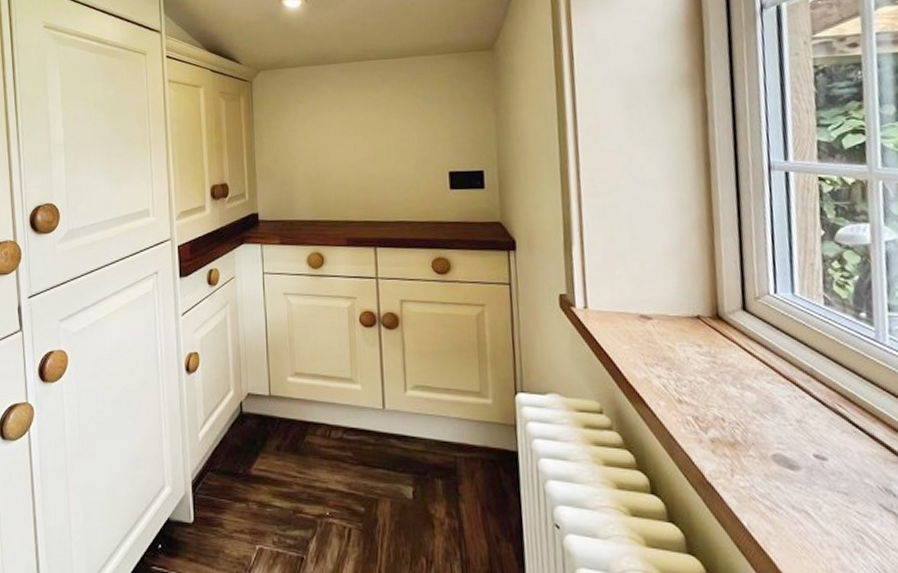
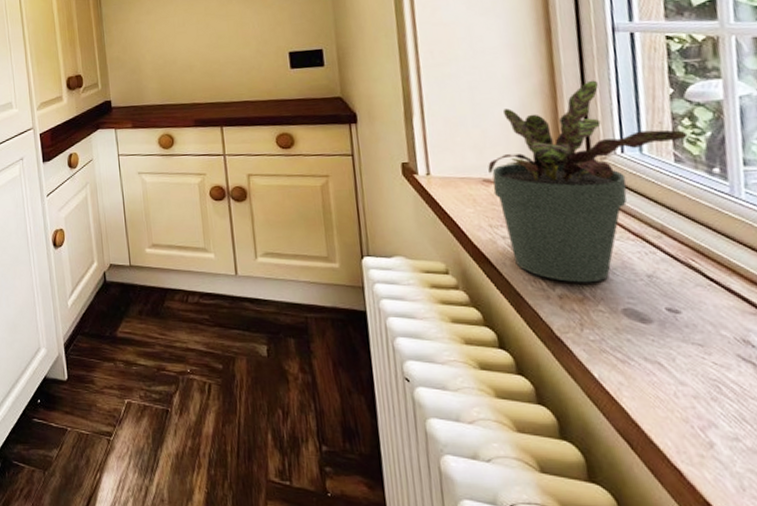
potted plant: none [645,218,837,427] -> present [488,80,688,283]

